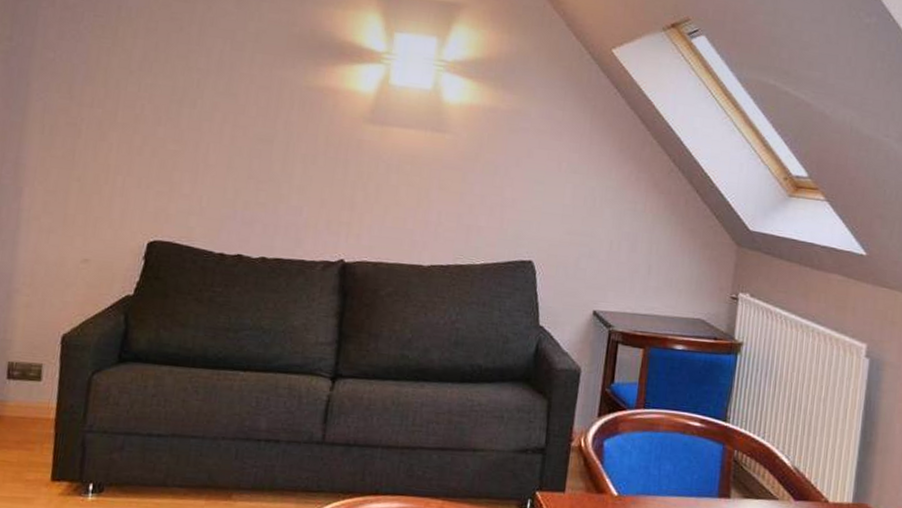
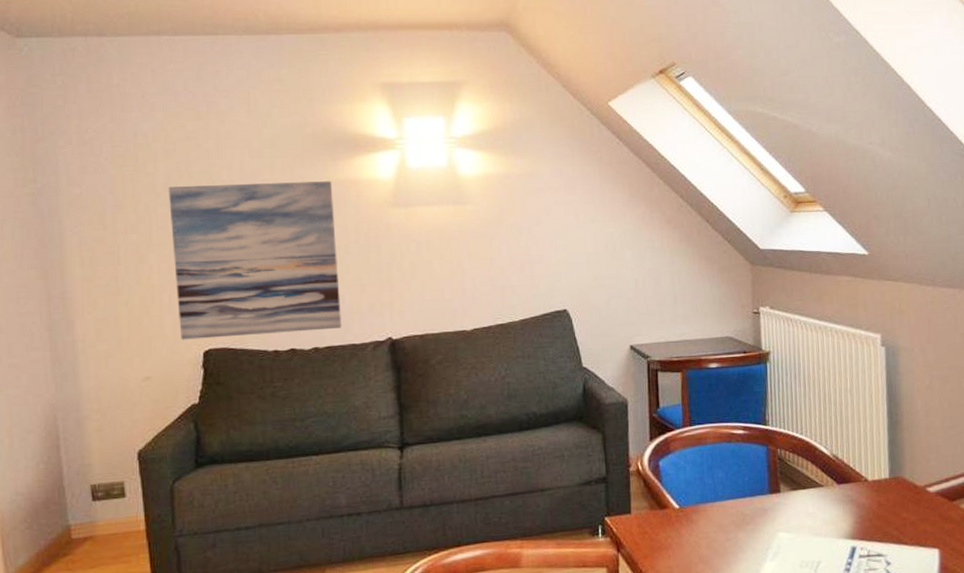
wall art: none [127,66,311,241] -> present [168,181,342,340]

